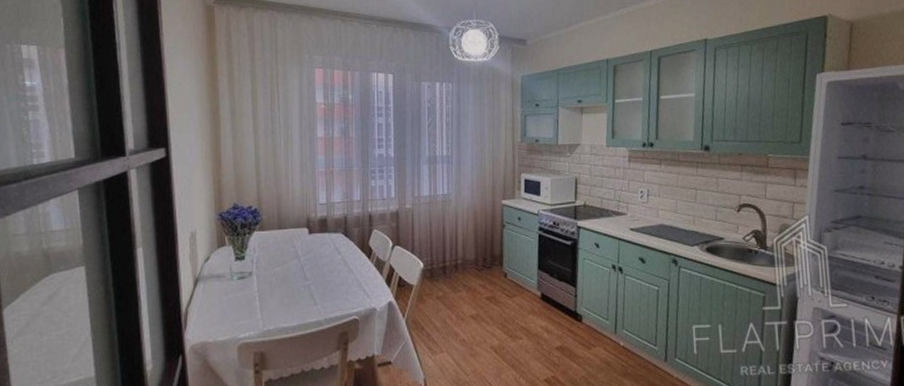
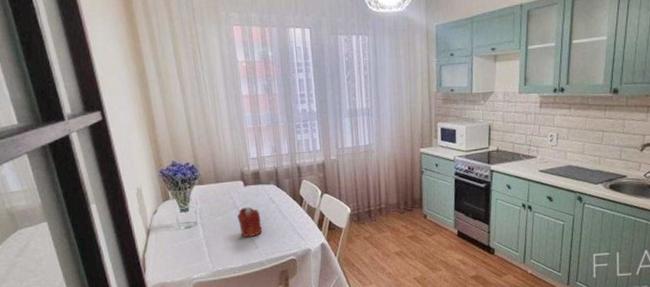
candle: none [298,257,324,292] -> present [237,206,263,237]

